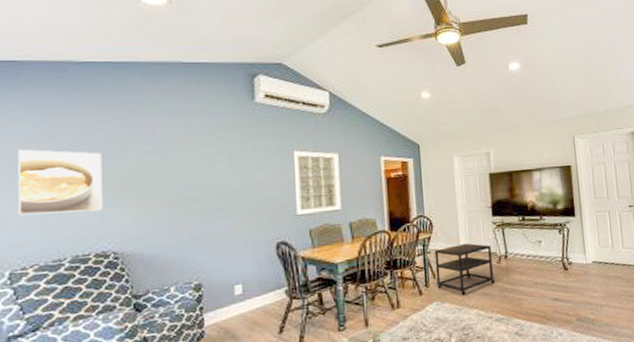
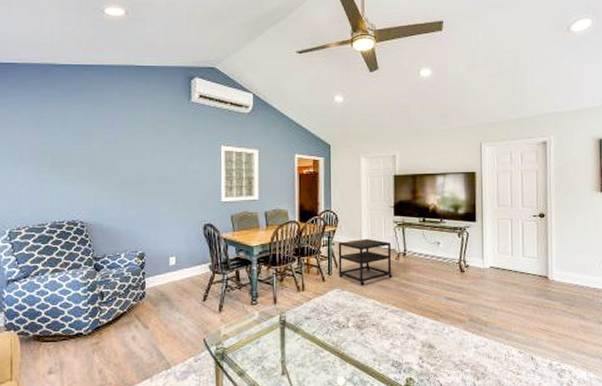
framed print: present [18,149,103,216] -> none [16,135,74,188]

